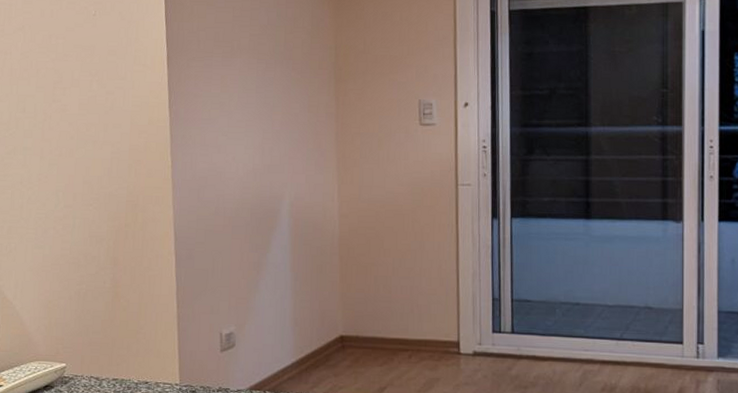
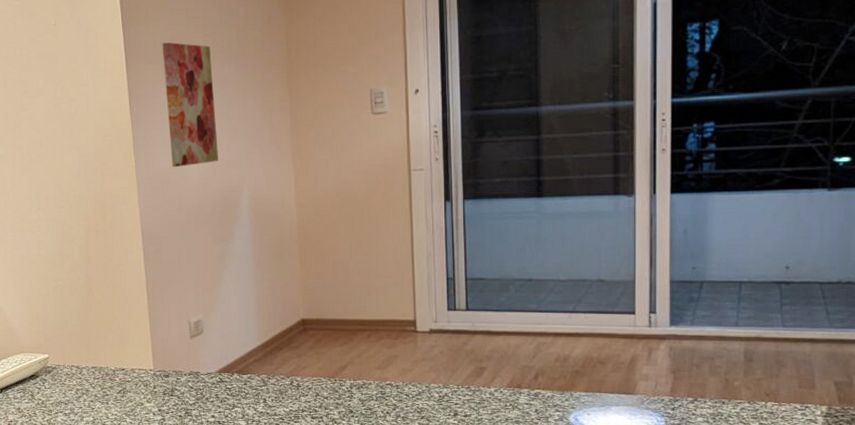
wall art: none [206,40,260,169] -> present [162,42,219,167]

